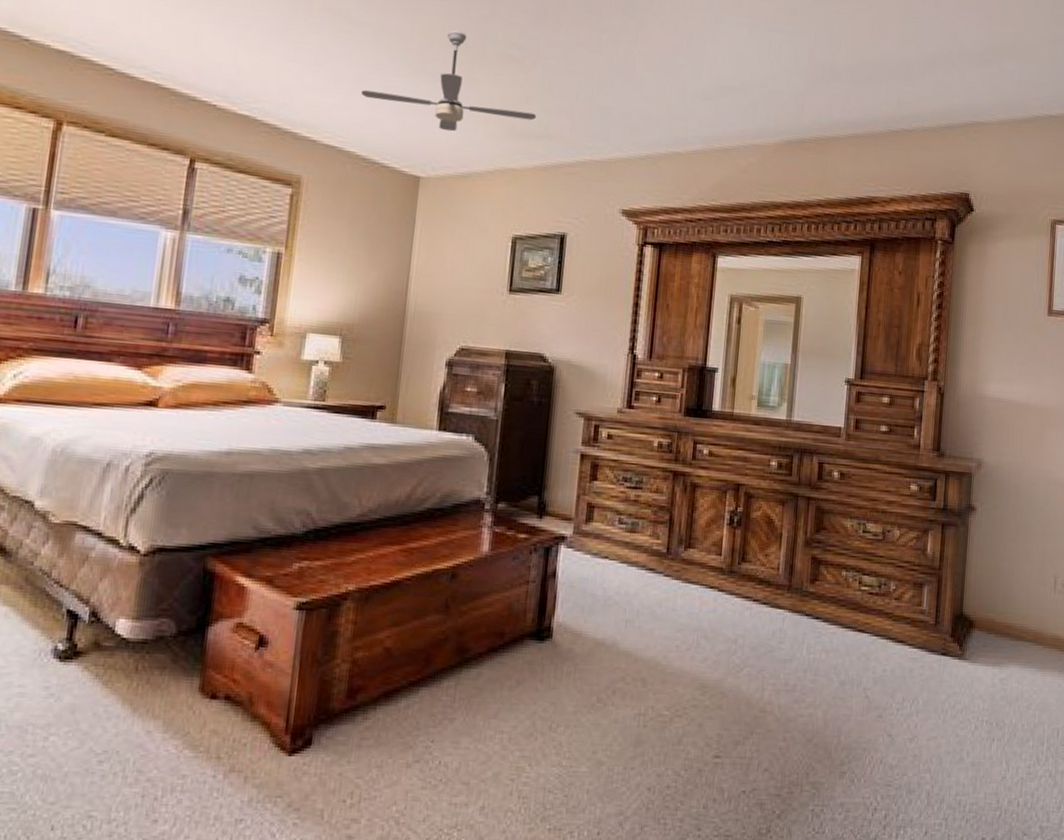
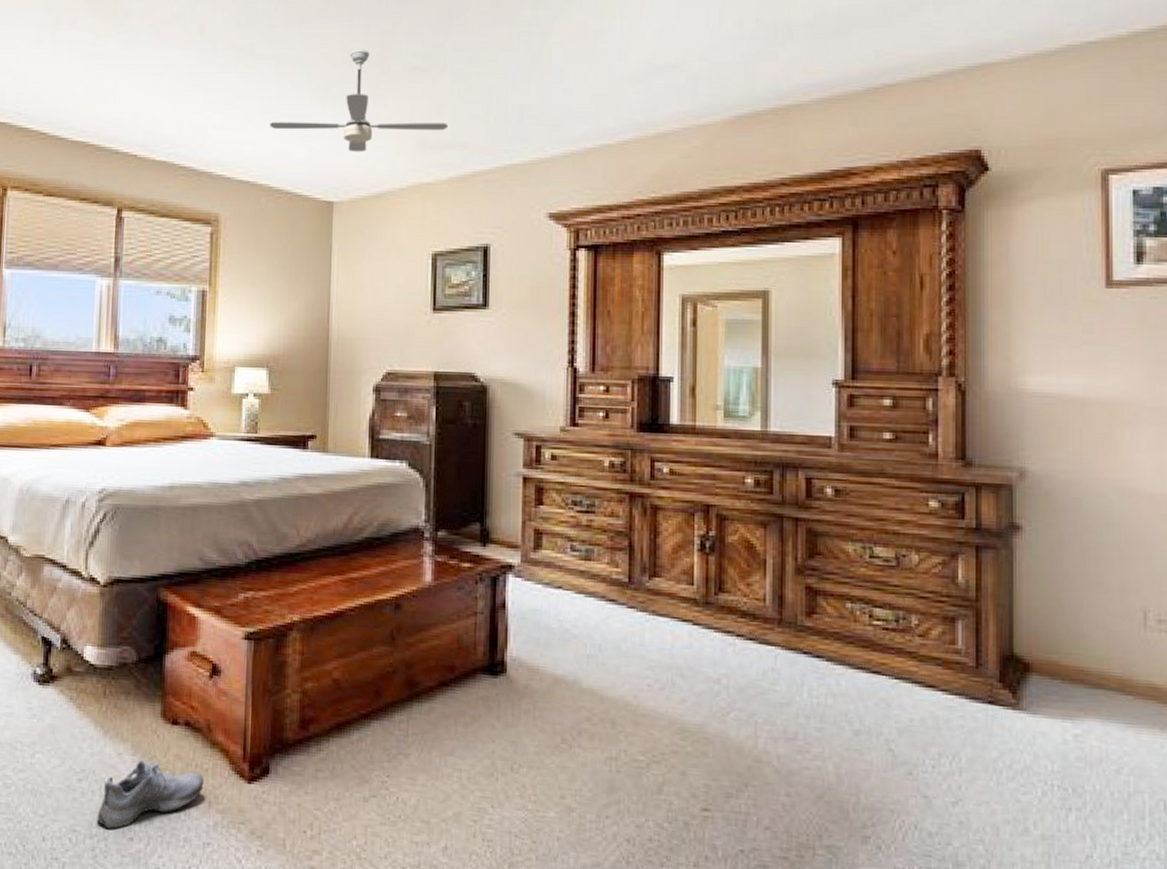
shoe: none [117,737,241,812] -> present [97,759,204,829]

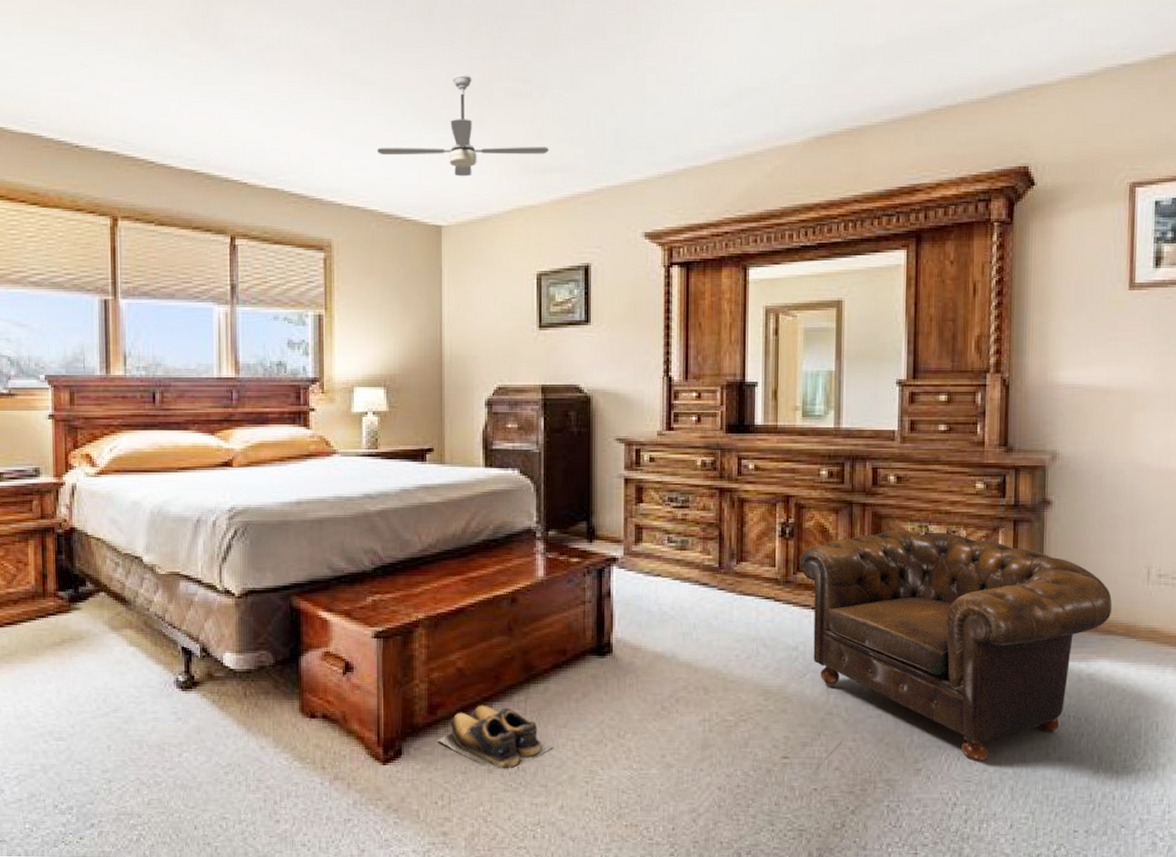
shoe: present [97,759,204,829] -> none [244,751,342,814]
shoes: none [308,722,437,799] -> present [437,705,553,769]
armchair: none [722,549,1102,834] -> present [799,529,1113,762]

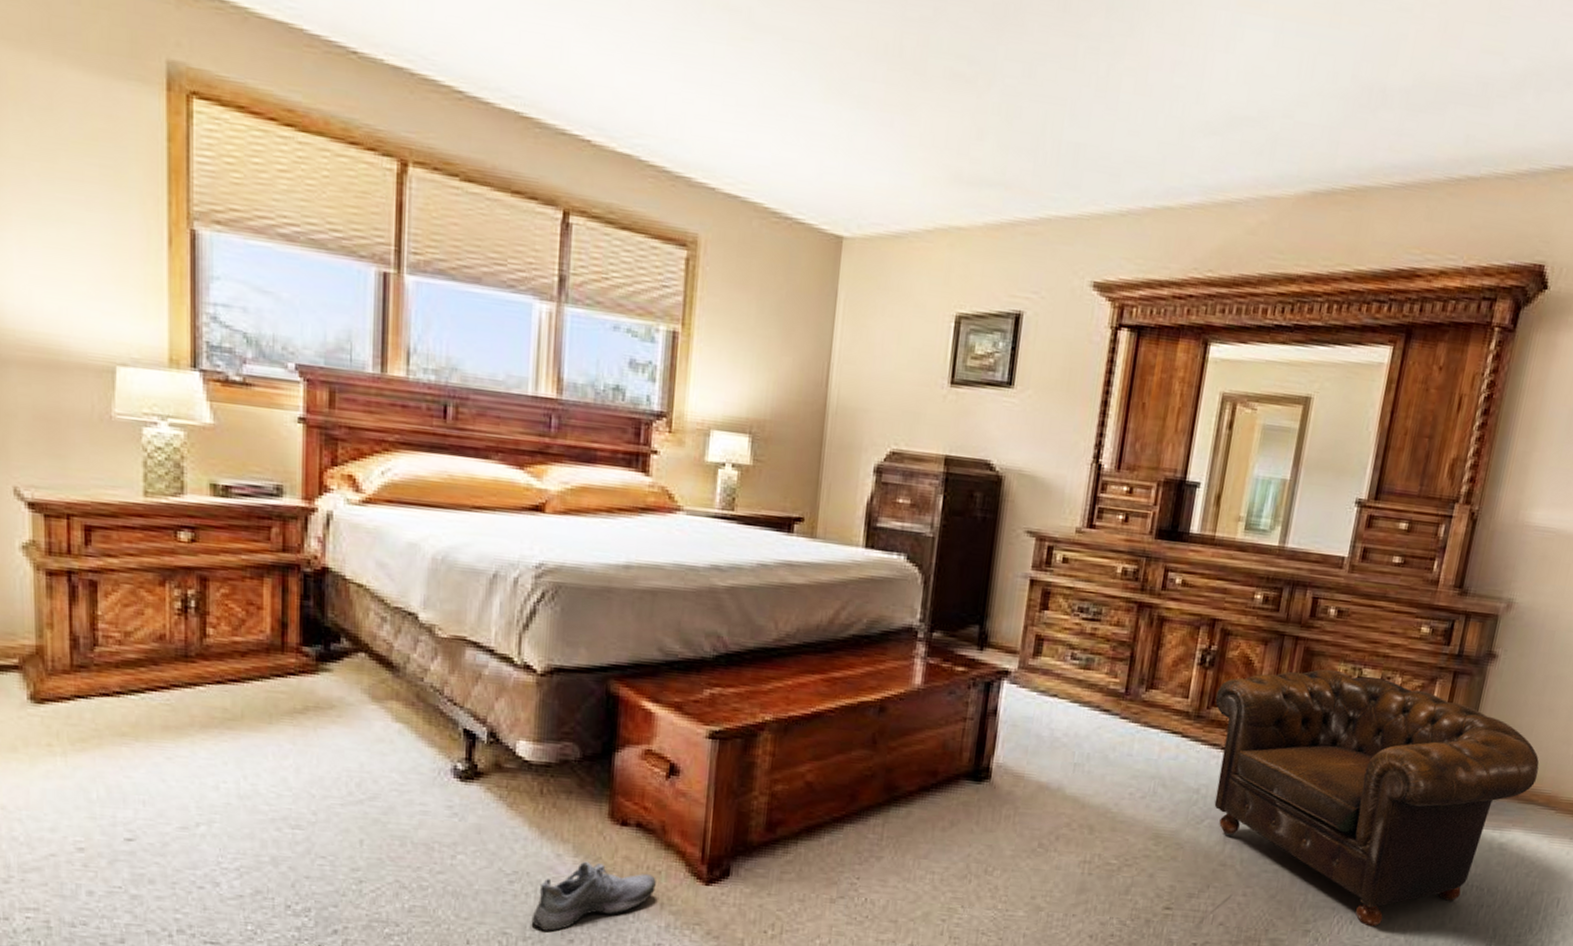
shoe: none [244,751,342,814] -> present [531,861,656,931]
ceiling fan: present [377,74,550,177] -> none [769,36,991,177]
shoes: present [437,705,553,769] -> none [774,826,909,900]

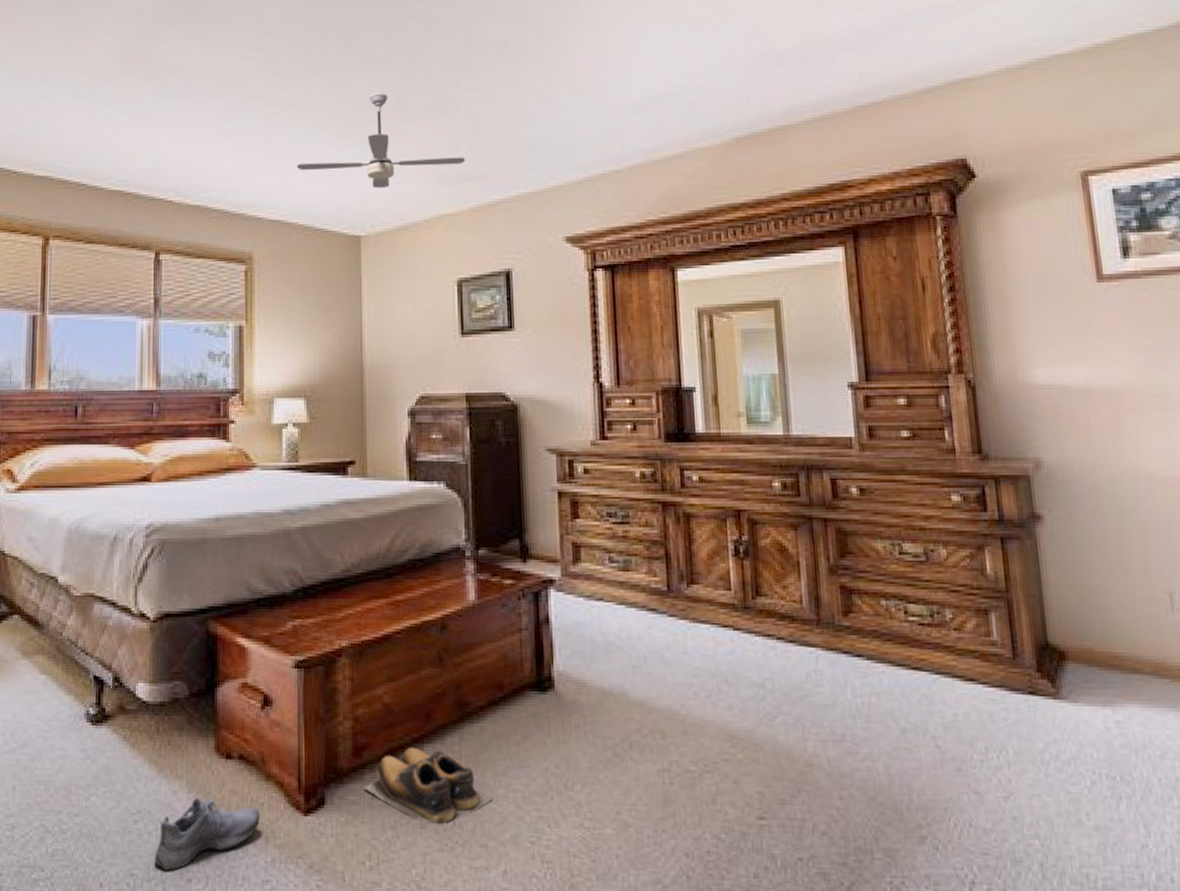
ceiling fan: none [769,36,991,177] -> present [297,92,466,189]
shoes: none [774,826,909,900] -> present [363,747,492,824]
armchair: present [1214,669,1539,927] -> none [758,548,1134,830]

